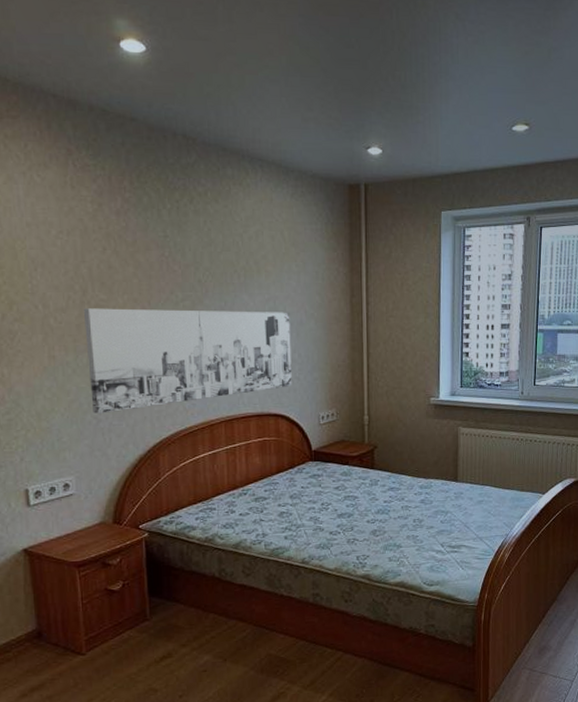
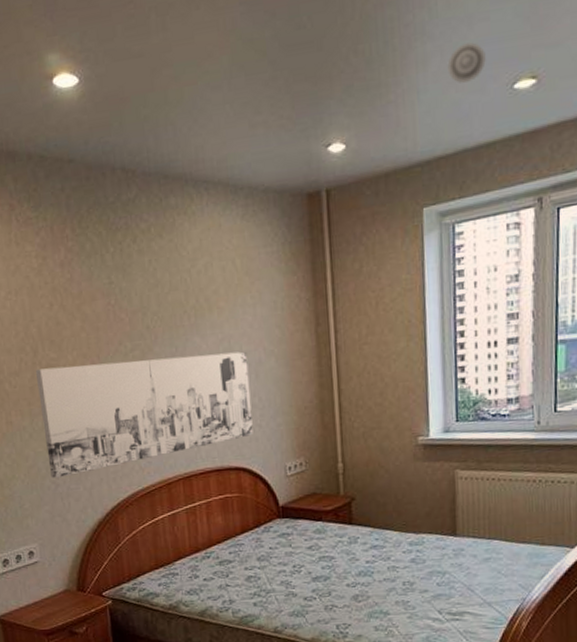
smoke detector: none [464,88,493,118] -> present [447,42,486,83]

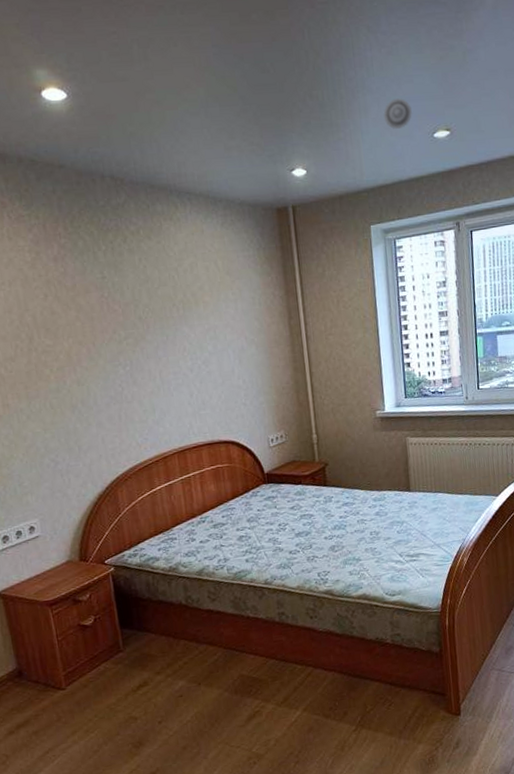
wall art: present [35,351,253,478] -> none [31,340,239,457]

